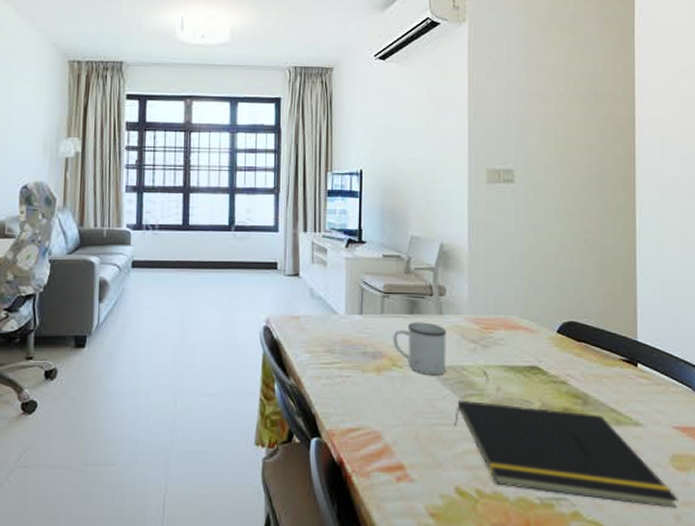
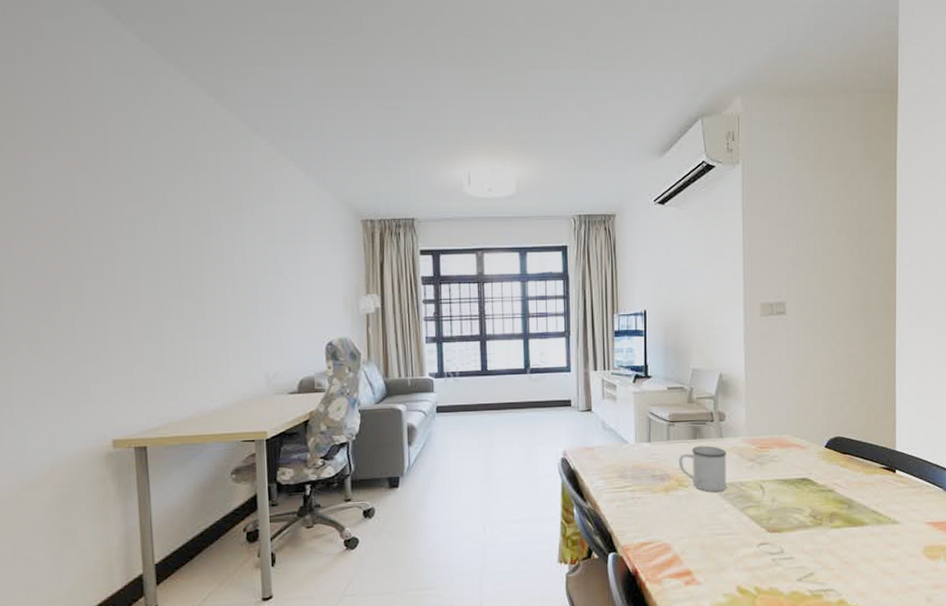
notepad: present [454,400,678,508] -> none [735,511,929,592]

